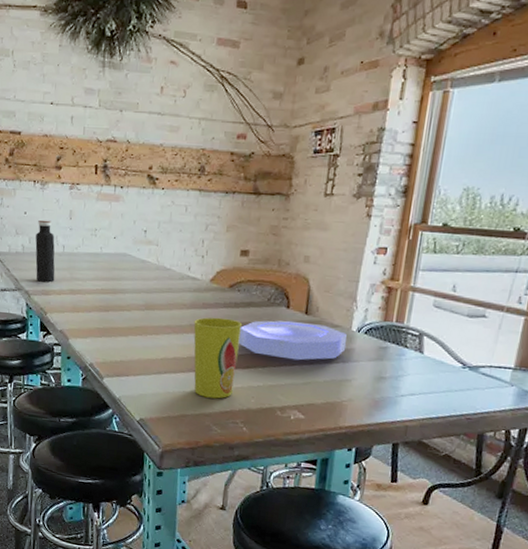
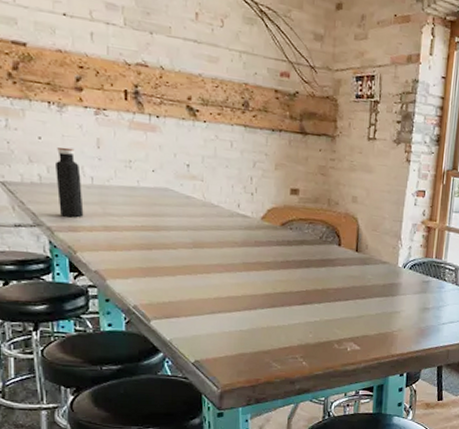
cup: present [193,317,243,399] -> none [247,255,297,336]
bowl: present [238,320,347,361] -> none [293,257,395,296]

